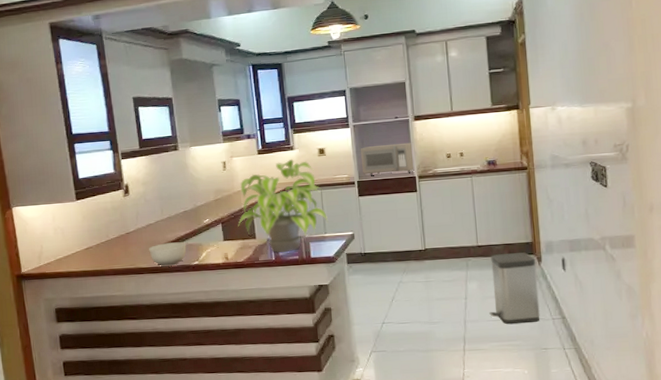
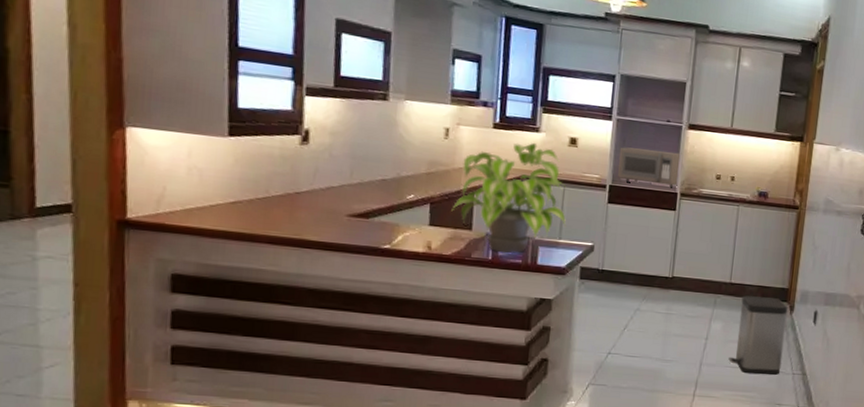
bowl: present [148,242,187,267] -> none [323,214,378,246]

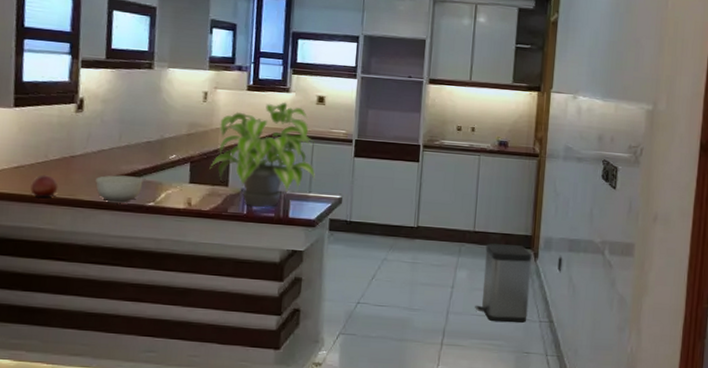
fruit: none [250,211,282,237] -> present [30,175,59,198]
bowl: none [323,214,378,246] -> present [95,175,143,204]
microwave: present [618,147,684,188] -> none [363,103,427,141]

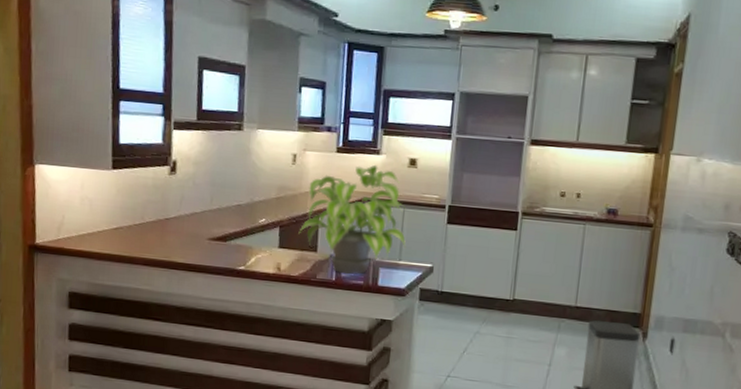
fruit: present [30,175,59,198] -> none [129,236,155,259]
bowl: present [95,175,143,204] -> none [188,238,234,267]

